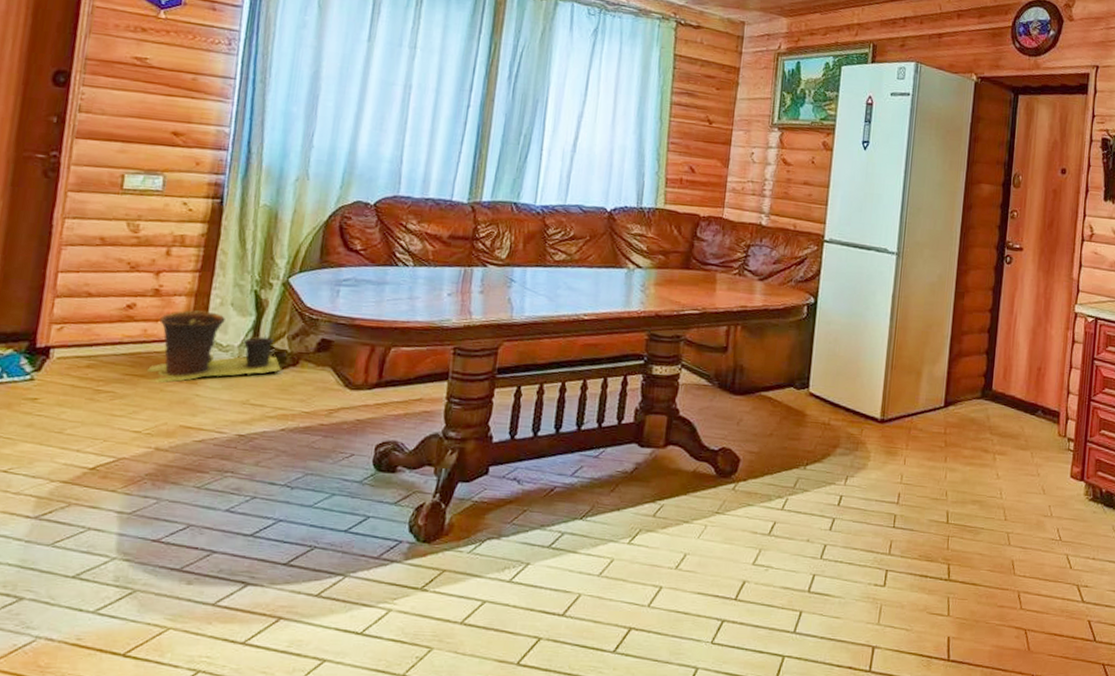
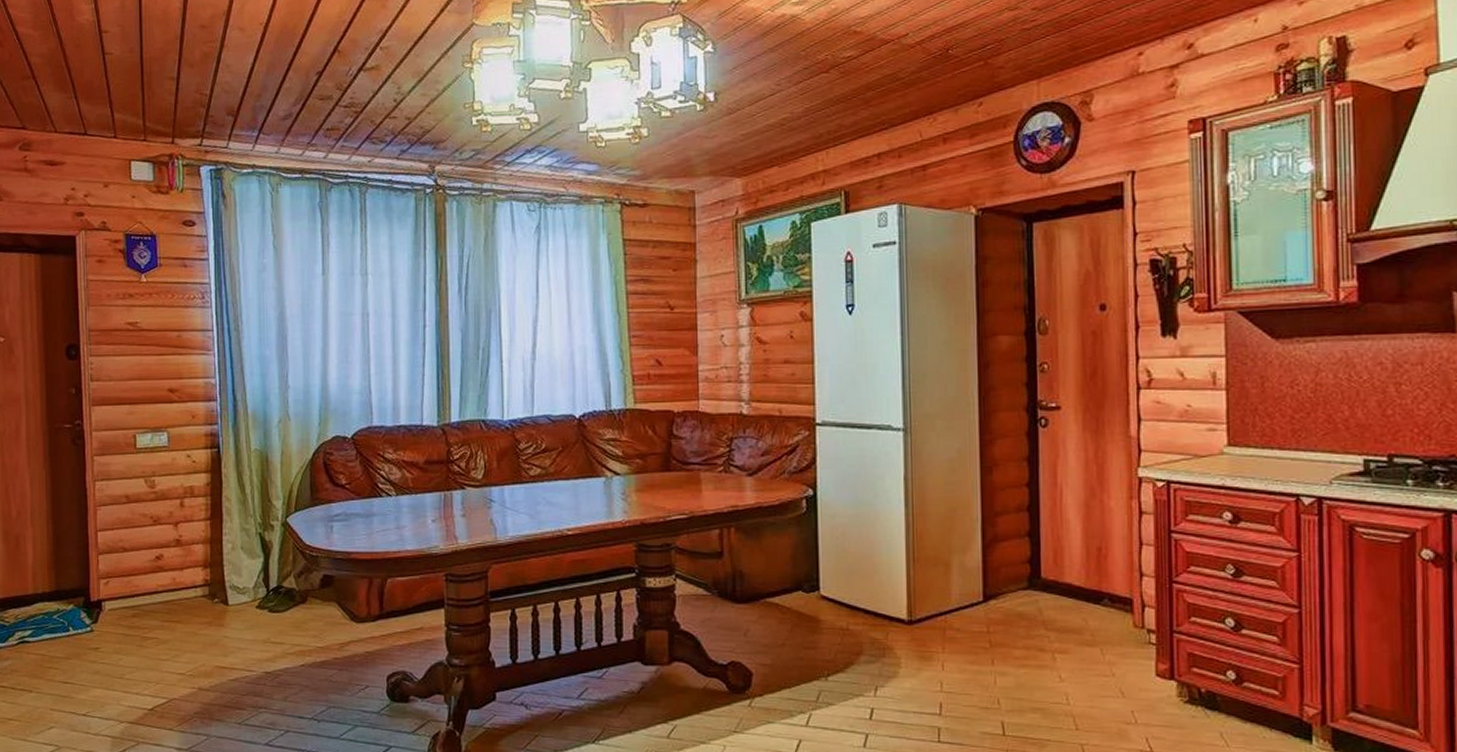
trash can: present [148,310,282,383] -> none [182,557,294,628]

